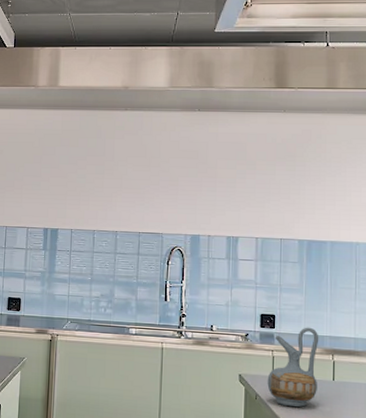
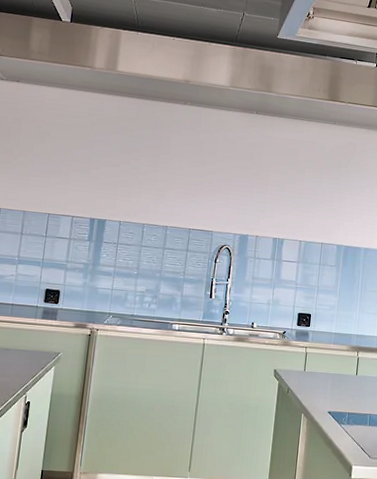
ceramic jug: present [267,327,319,407] -> none [299,326,348,399]

